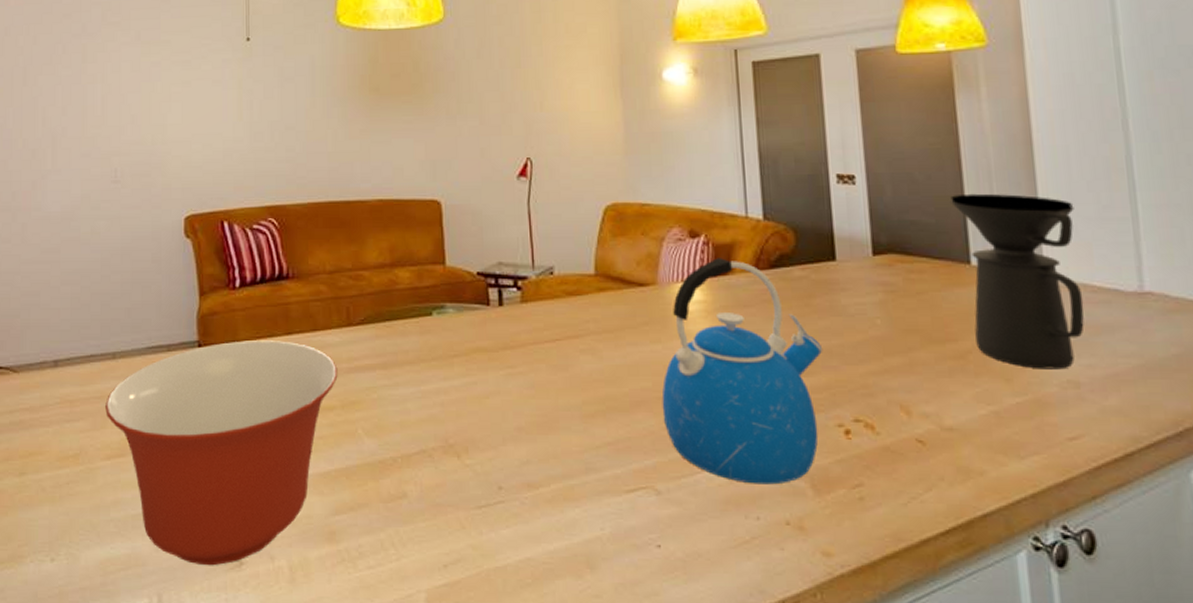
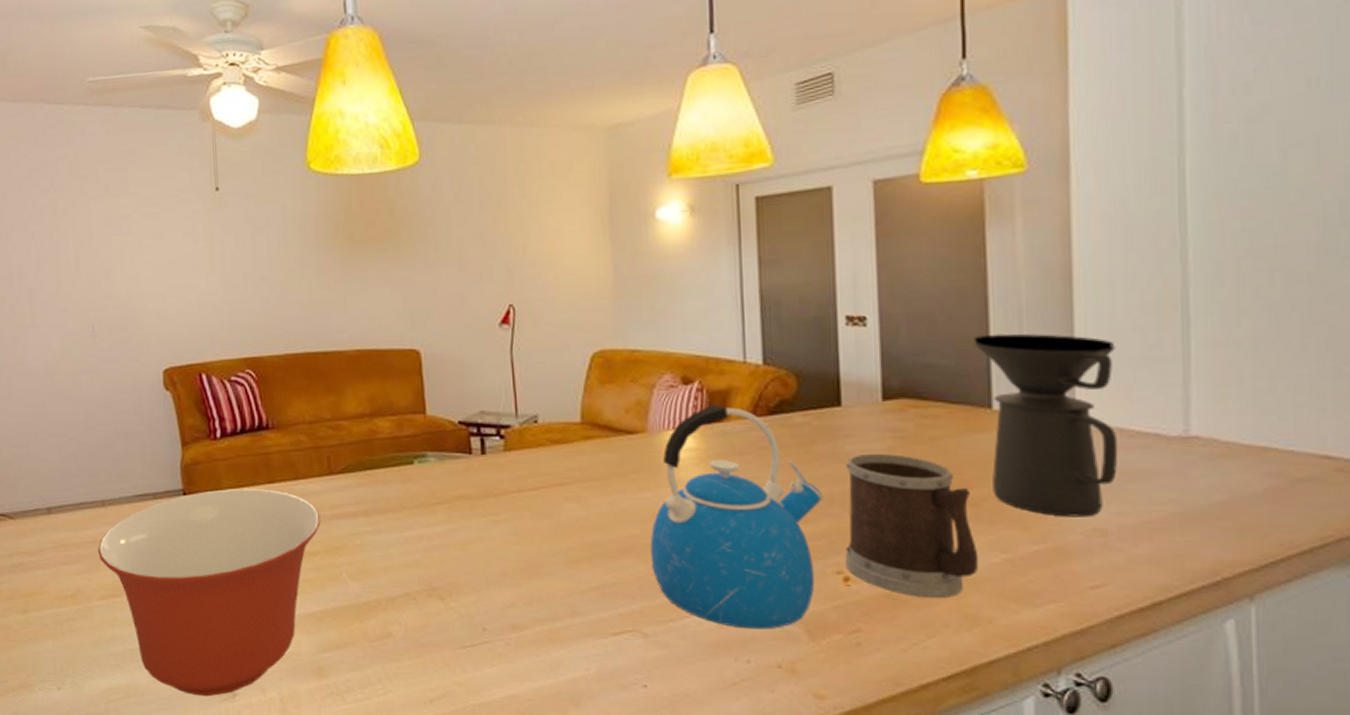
mug: none [842,306,968,452] -> present [846,453,979,599]

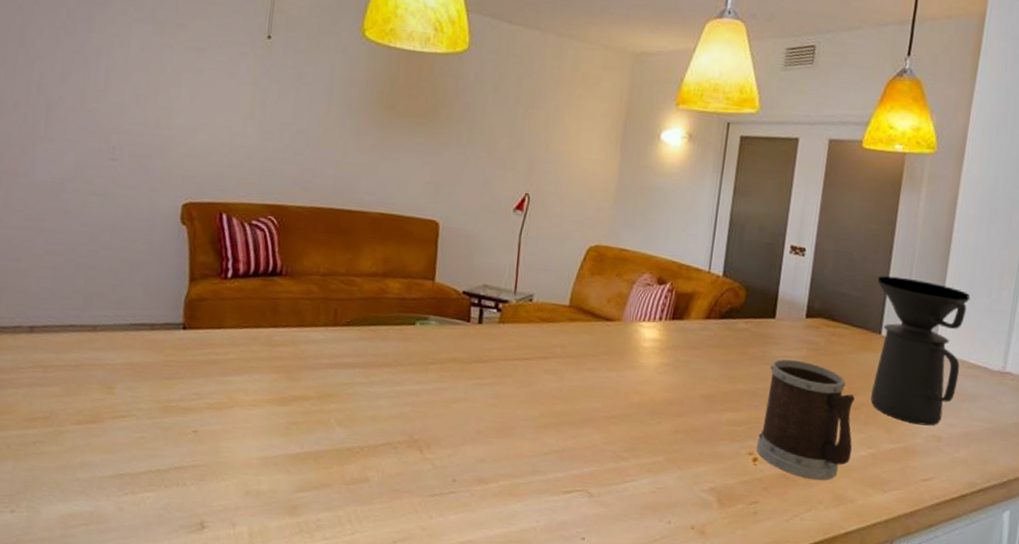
mixing bowl: present [98,489,321,697] -> none [80,328,319,528]
kettle: present [650,405,824,630] -> none [606,304,750,497]

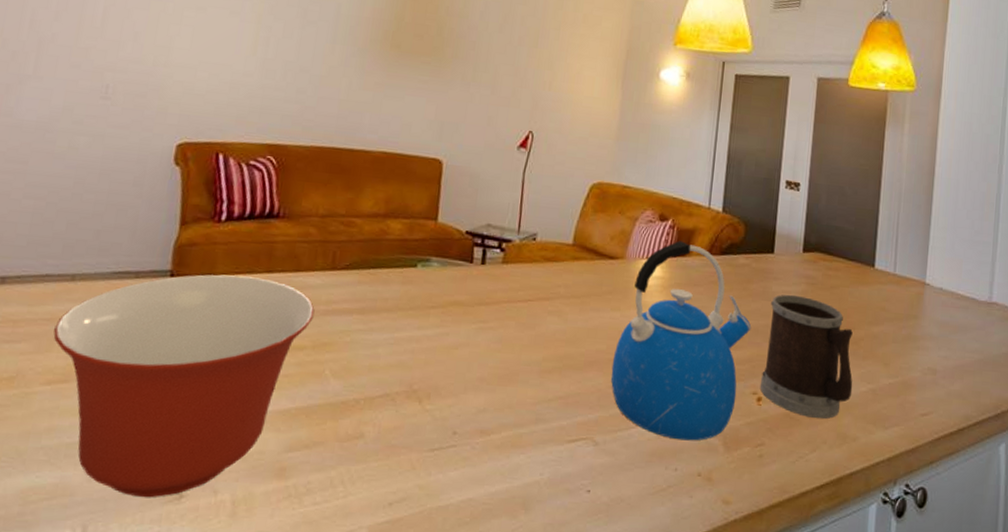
mixing bowl: none [80,328,319,528] -> present [53,274,315,498]
kettle: none [606,304,750,497] -> present [611,241,752,441]
coffee maker: present [870,276,971,426] -> none [868,209,955,359]

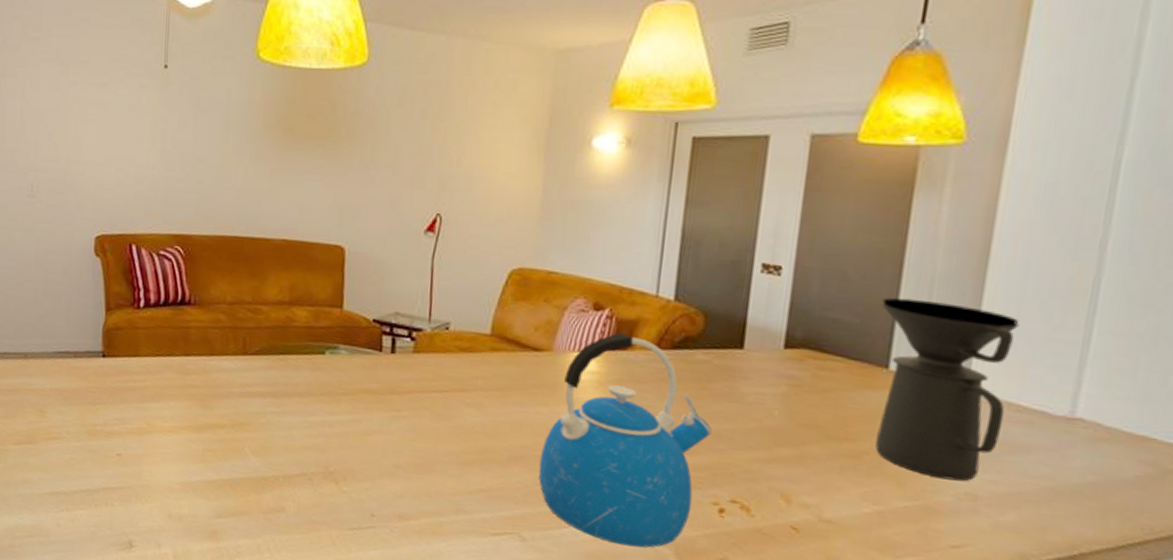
mixing bowl: present [53,274,315,498] -> none [17,356,231,545]
mug: present [760,294,853,419] -> none [723,396,853,540]
coffee maker: none [868,209,955,359] -> present [875,298,1020,482]

